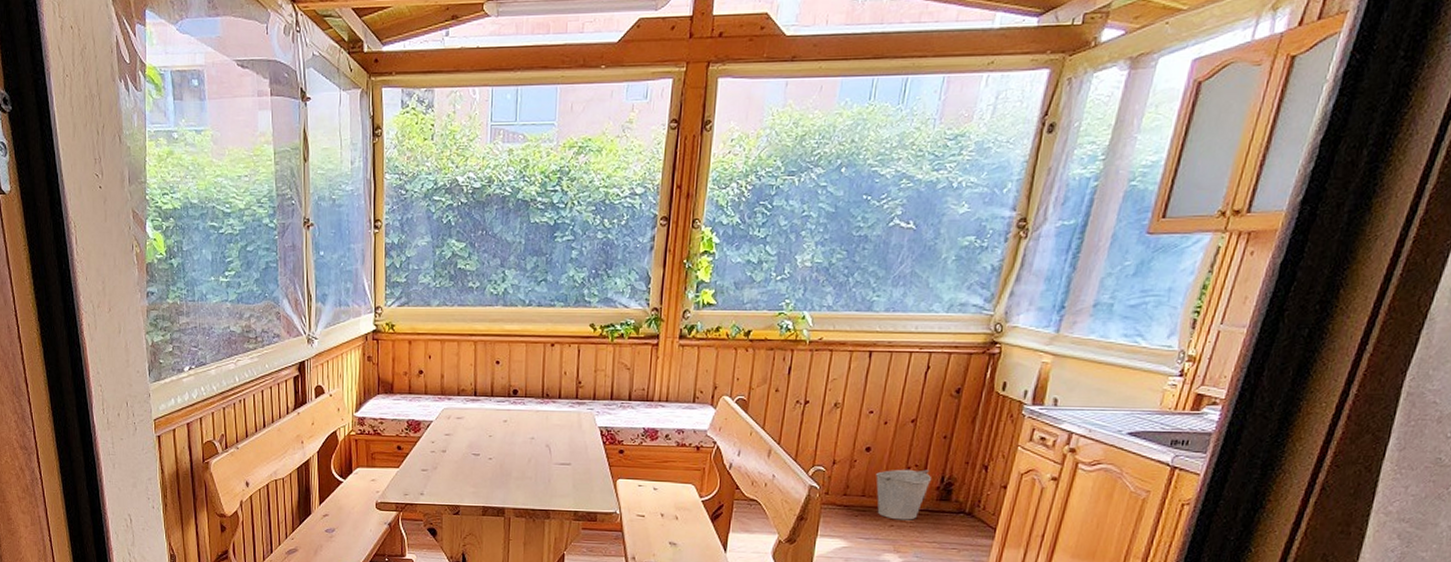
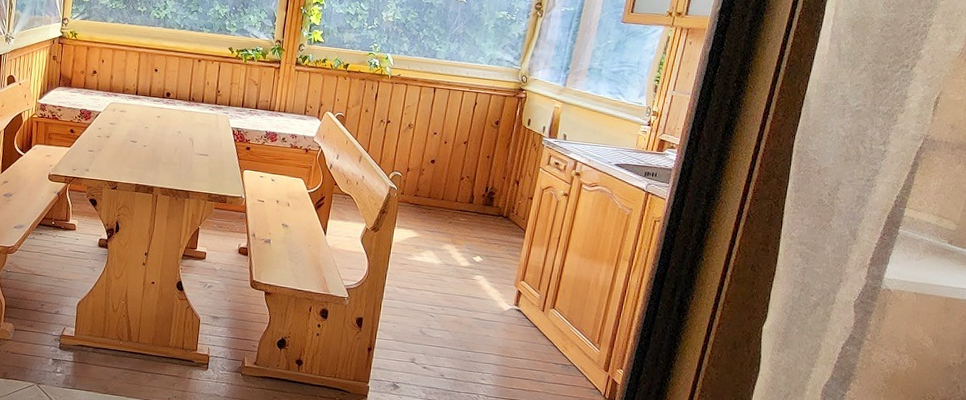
bucket: present [876,469,931,520] -> none [438,179,479,219]

